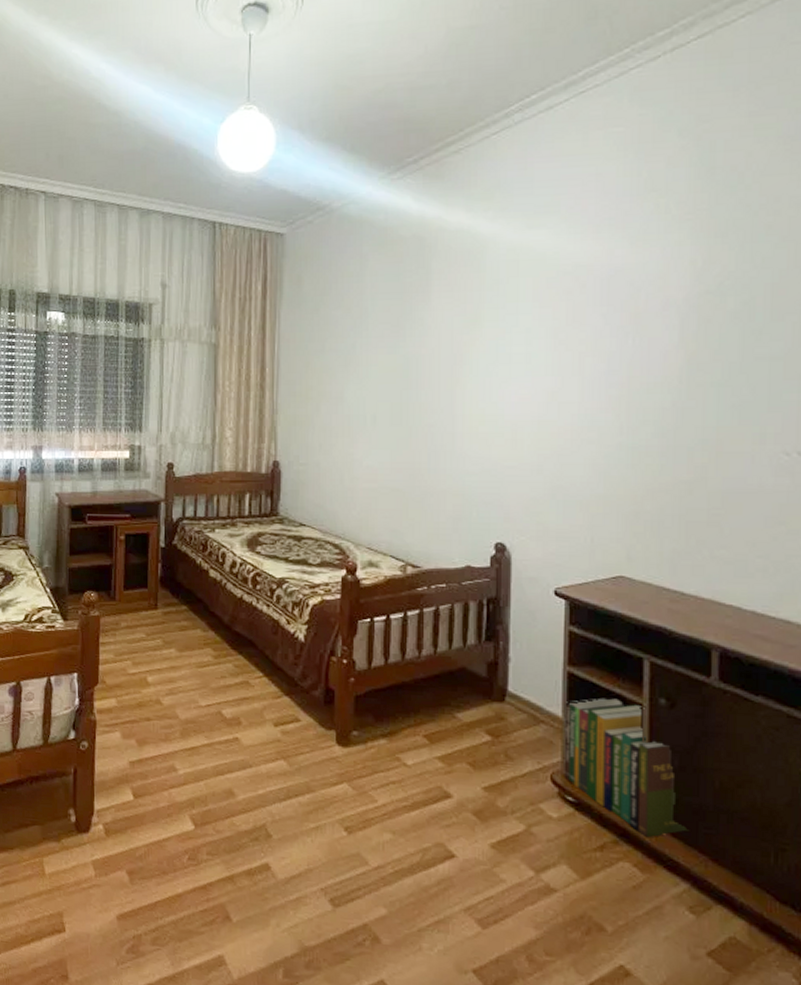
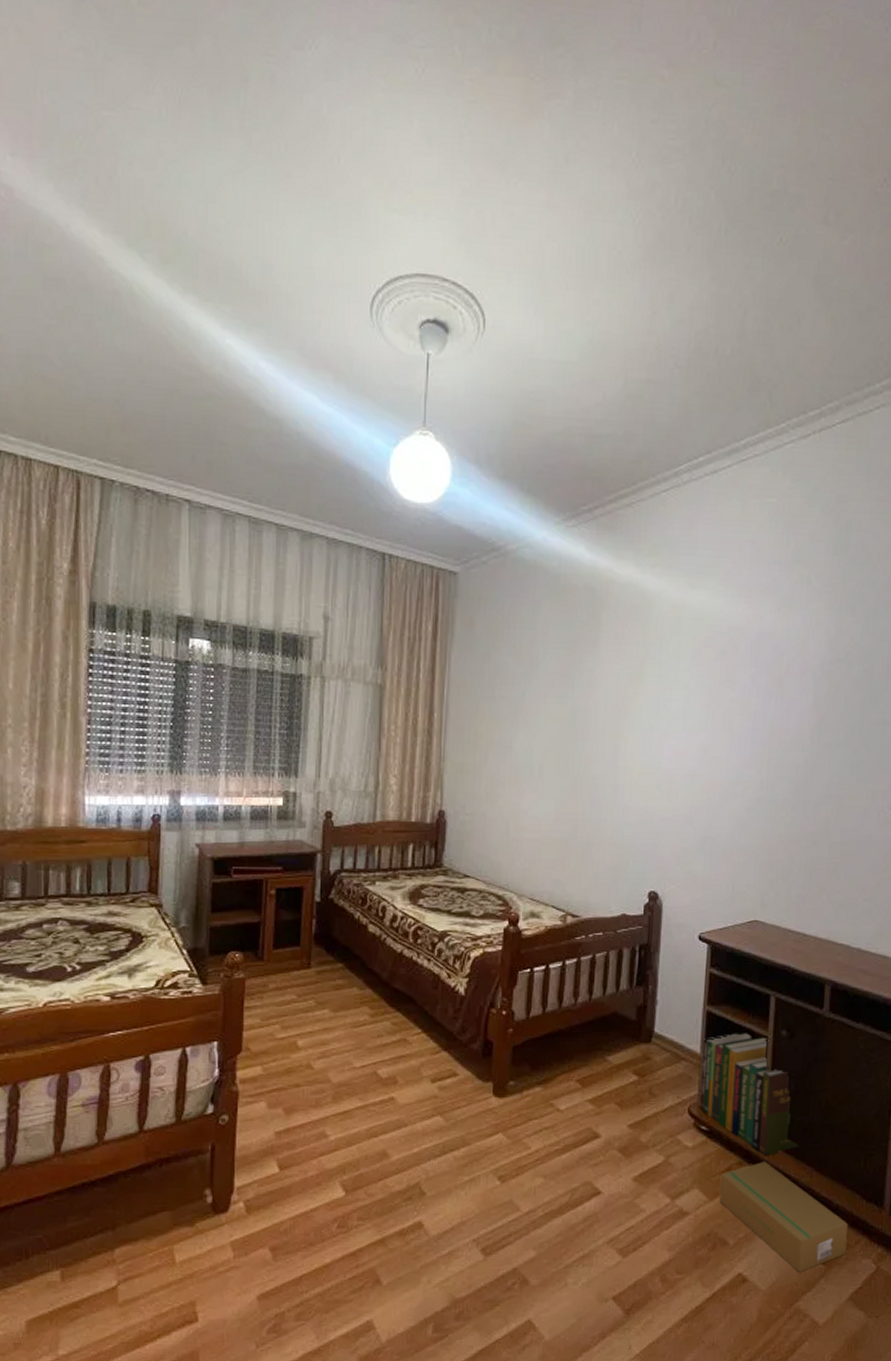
box: none [593,843,758,975] -> present [719,1162,848,1272]

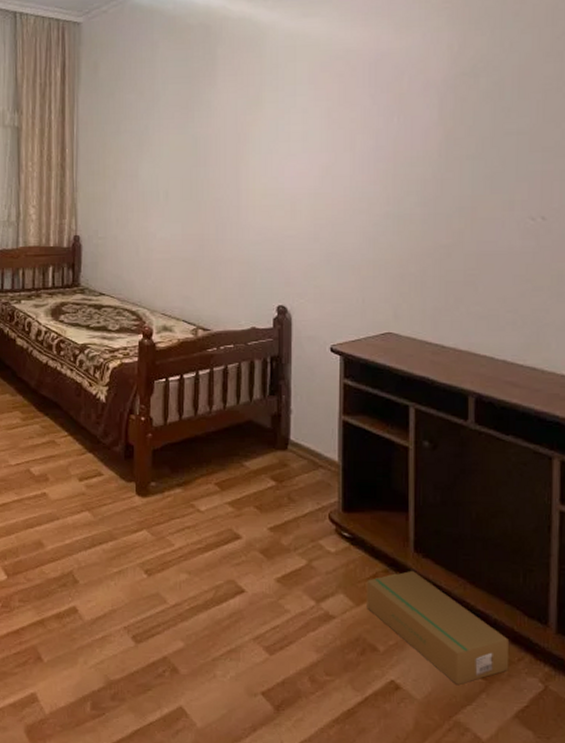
books: present [699,1033,800,1157] -> none [340,443,451,566]

